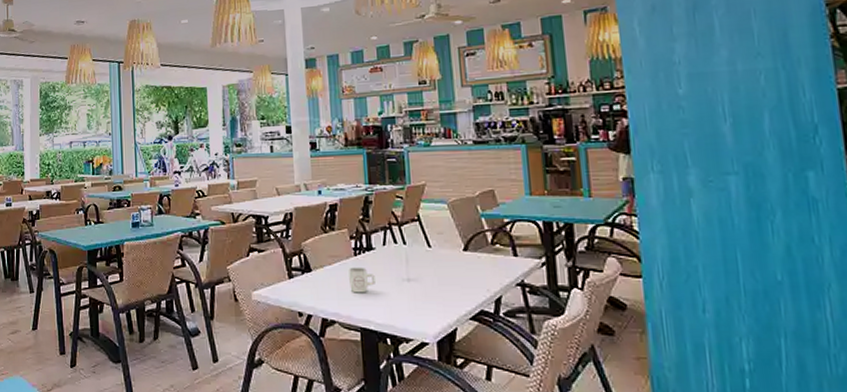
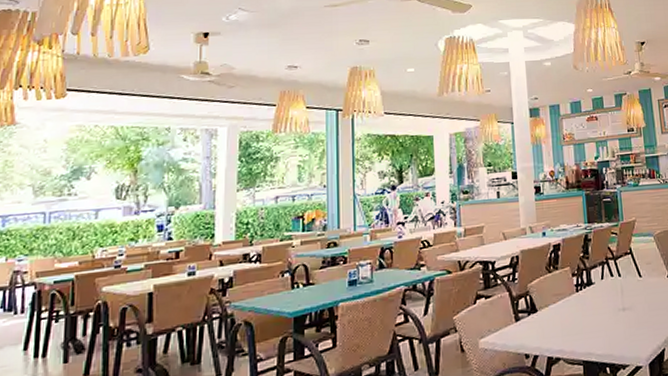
mug: present [349,267,375,293] -> none [571,302,595,328]

